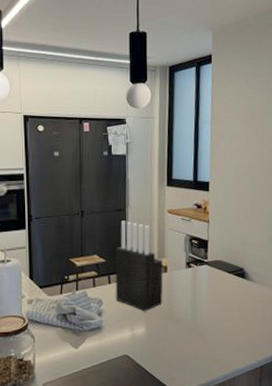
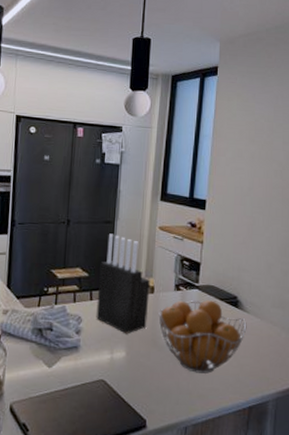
fruit basket: none [173,274,254,341] -> present [158,300,247,374]

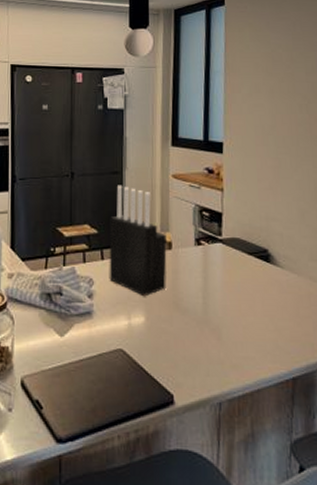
fruit basket: present [158,300,247,374] -> none [179,255,282,340]

